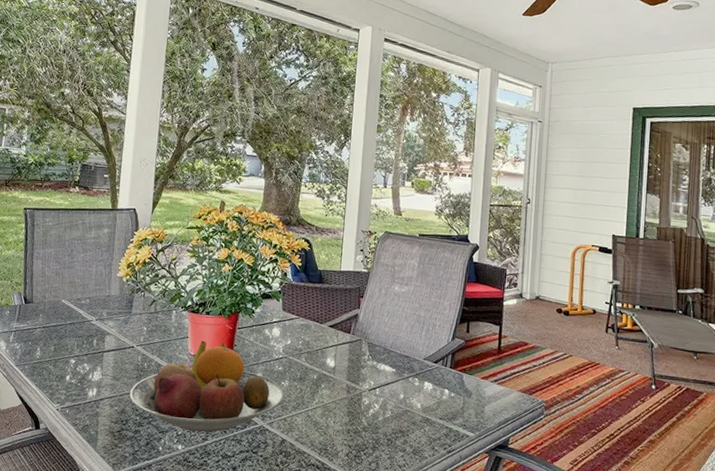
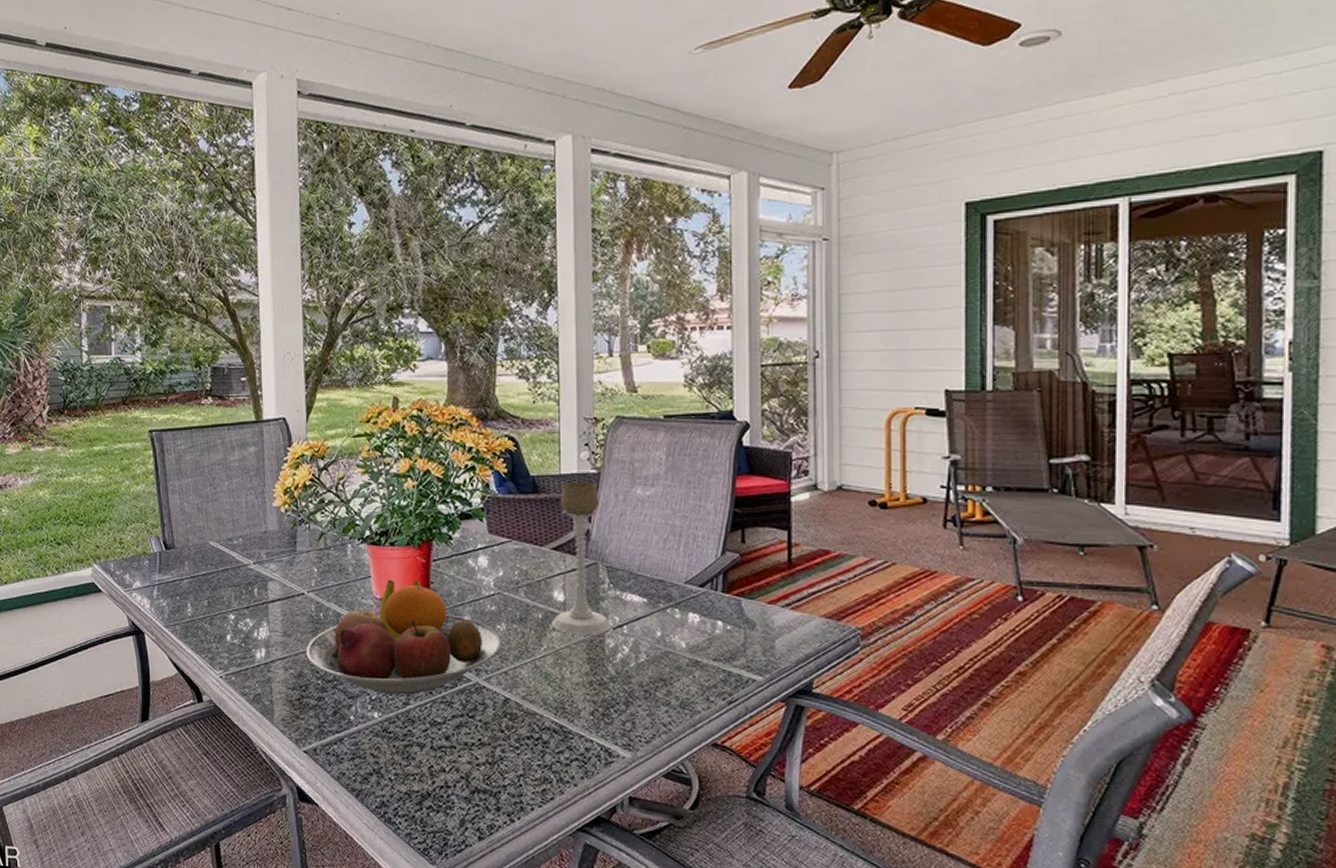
candle holder: none [323,277,368,395] -> present [551,481,612,636]

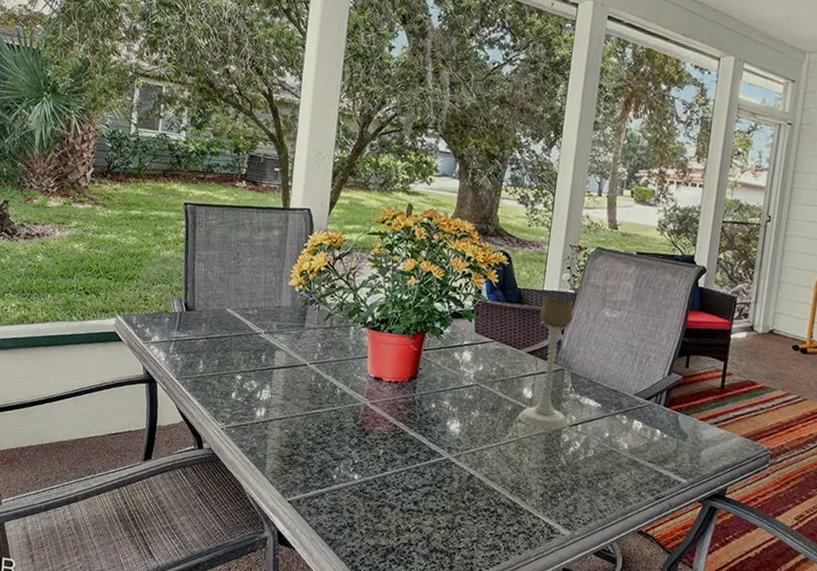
fruit bowl: present [305,579,501,695] -> none [301,361,474,463]

